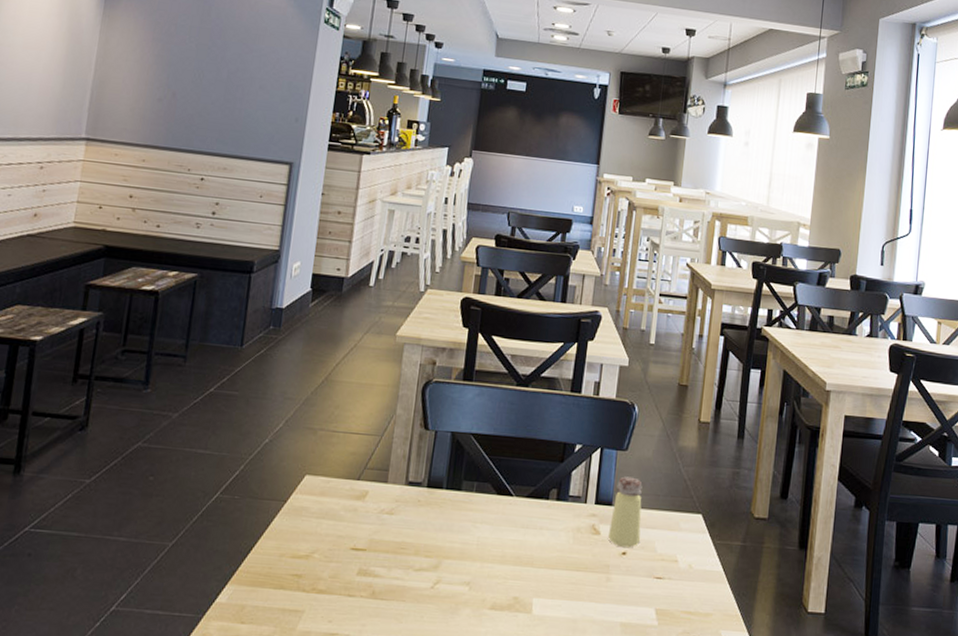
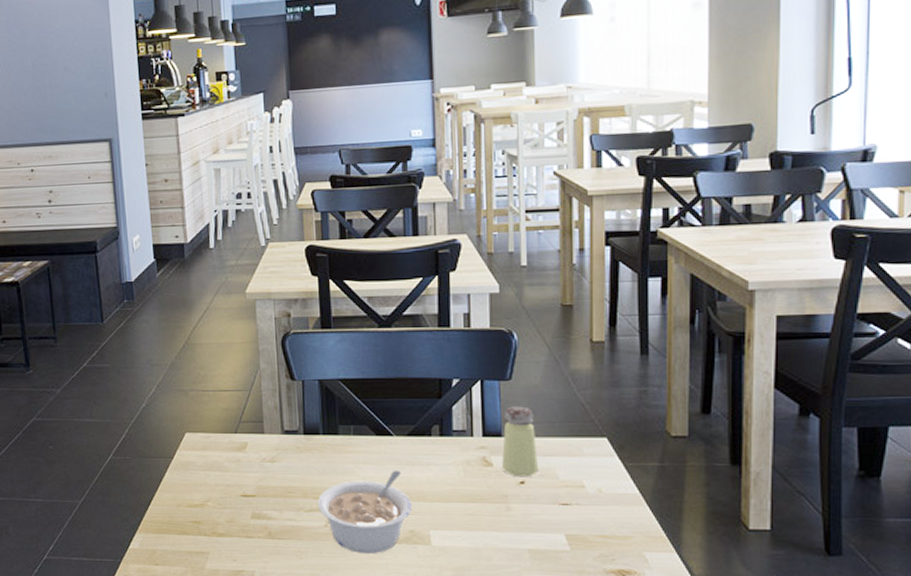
legume: none [427,532,520,621] -> present [317,470,412,554]

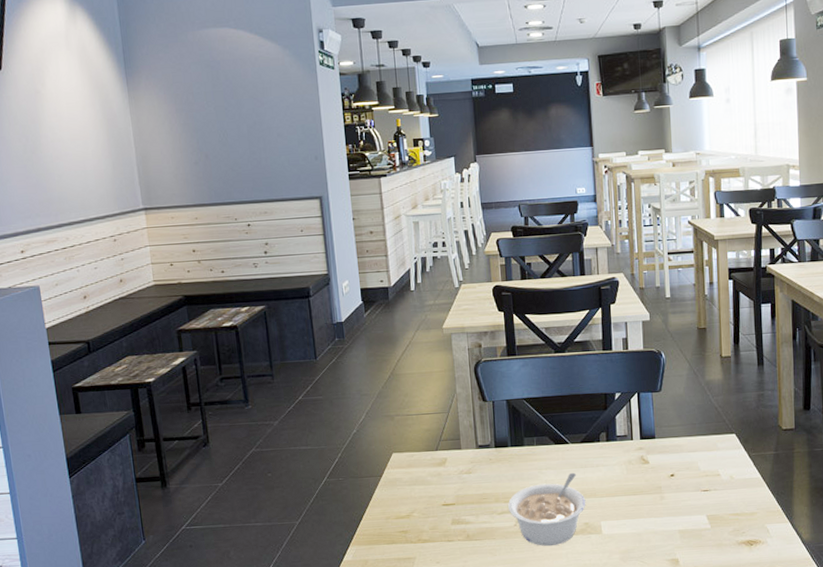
saltshaker: present [501,406,539,477] -> none [655,412,685,471]

